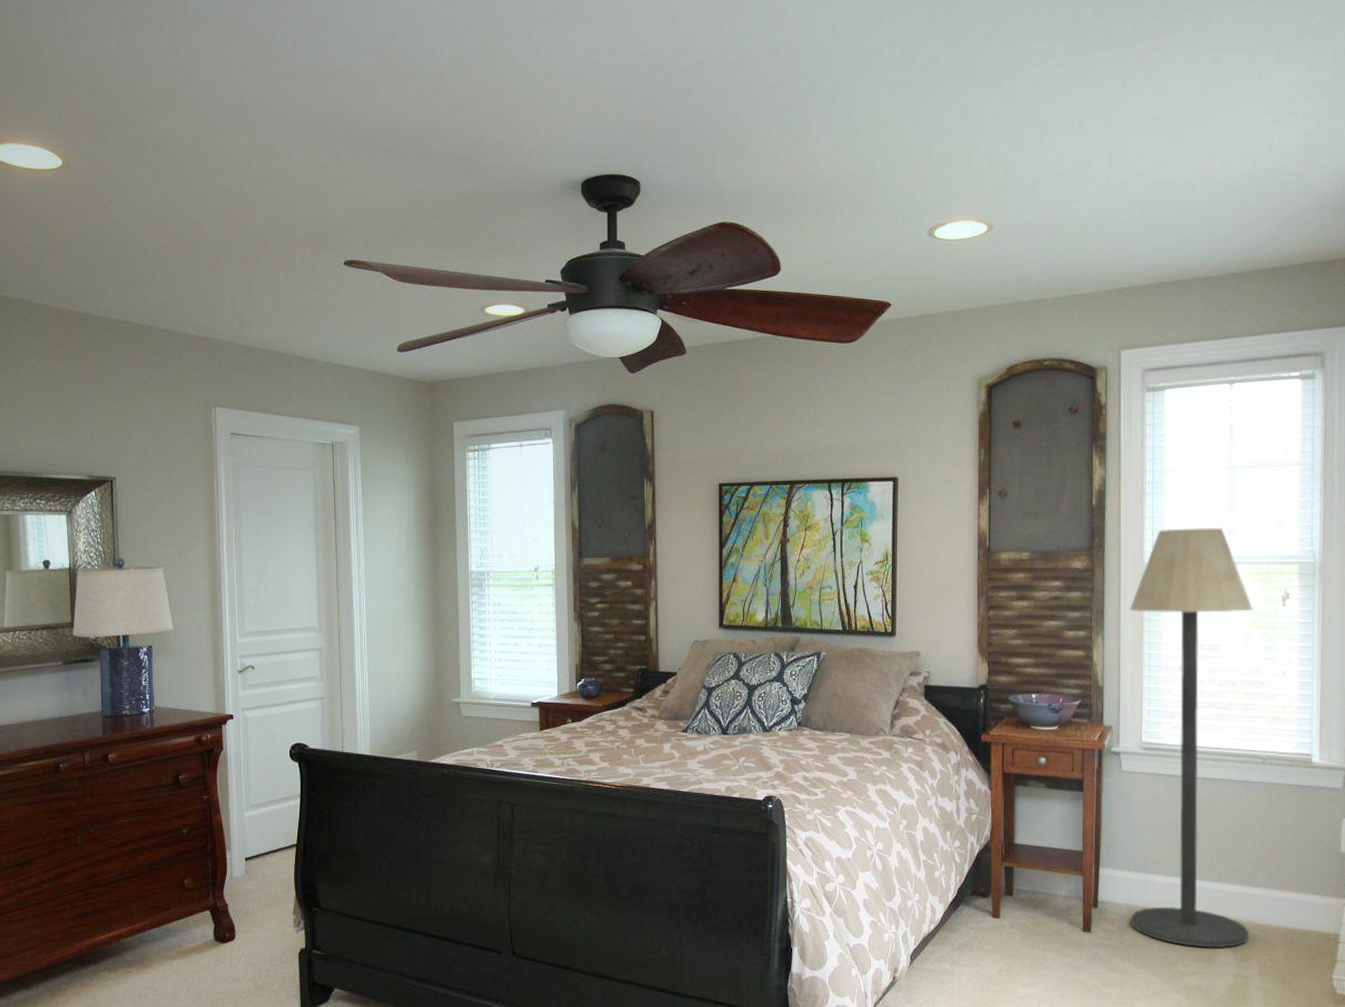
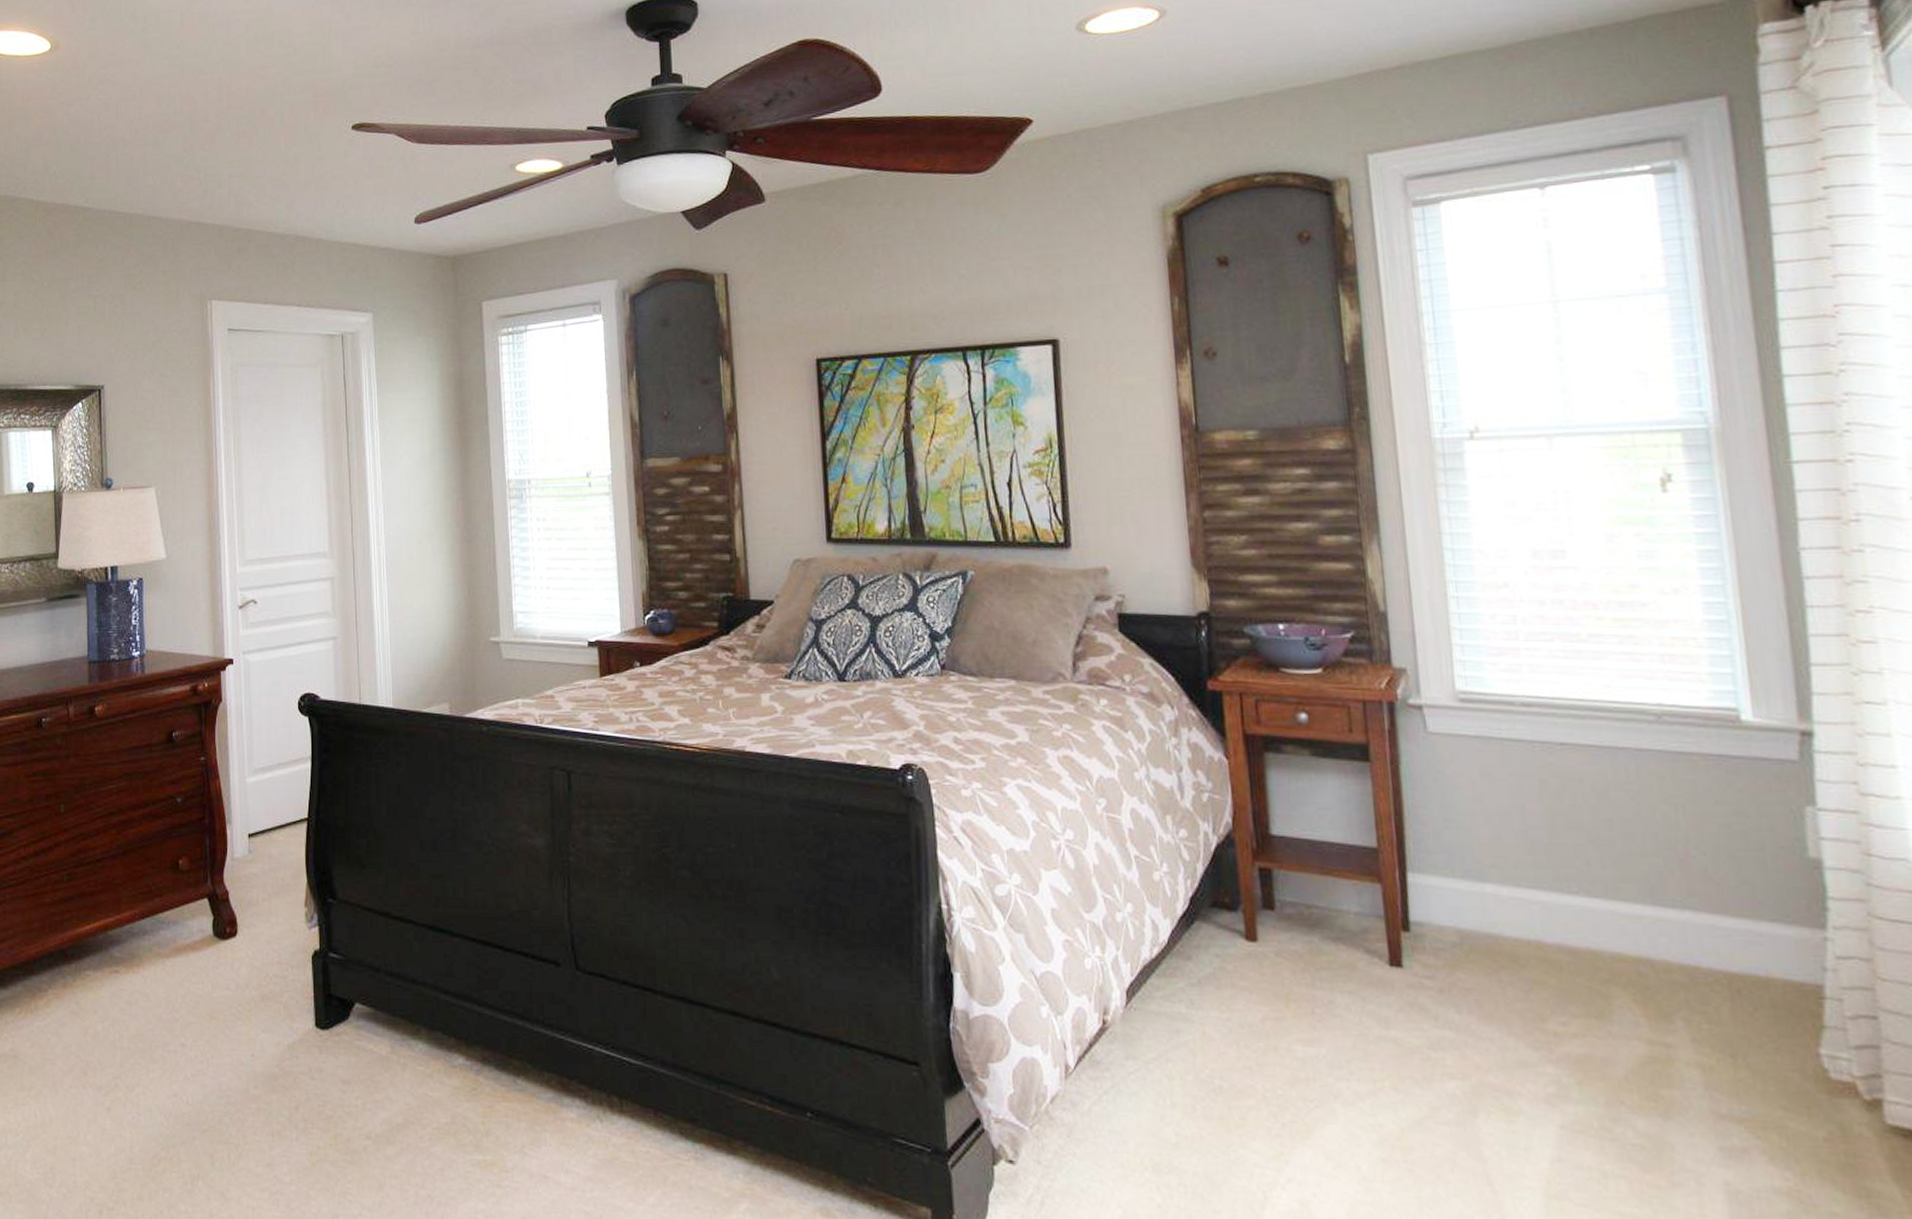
floor lamp: present [1129,527,1253,949] -> none [1416,386,1666,1000]

